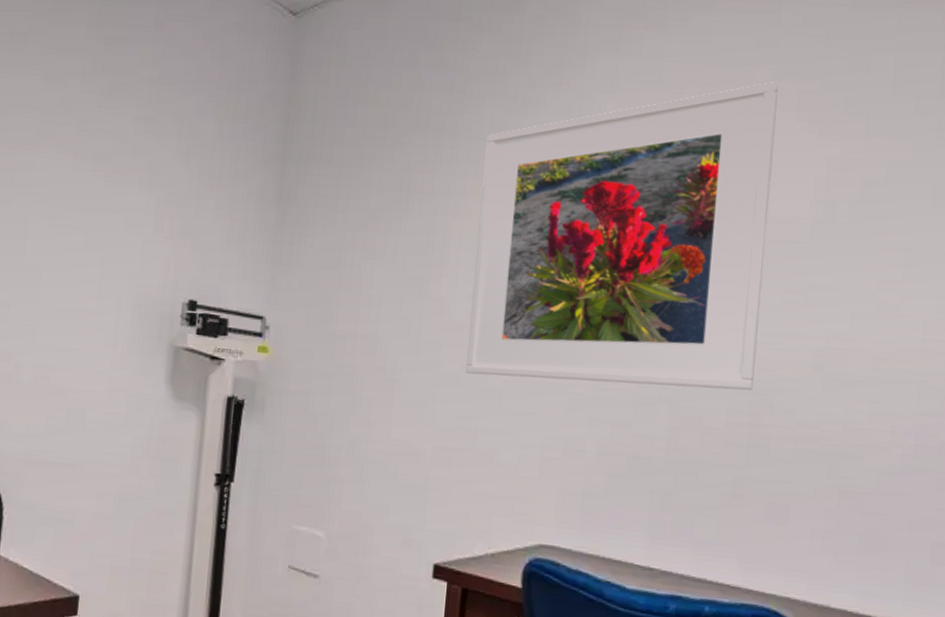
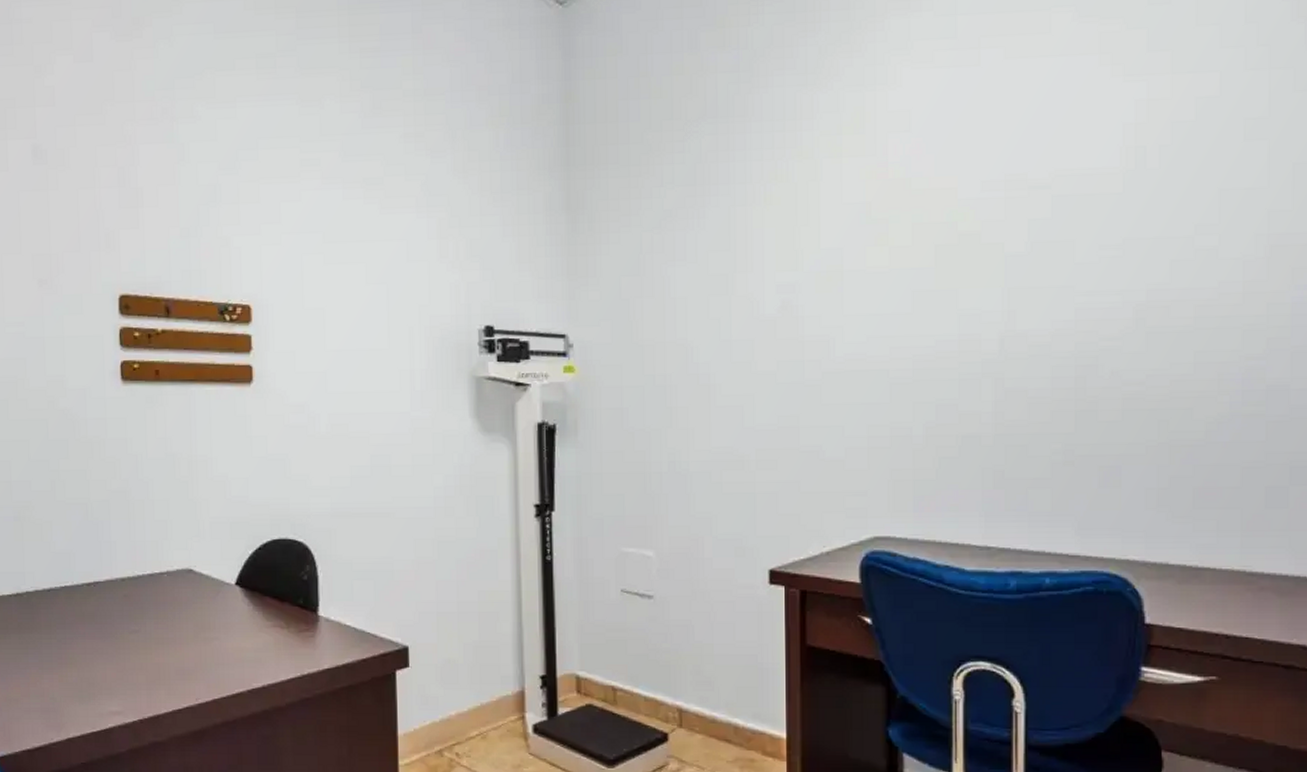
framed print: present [466,82,778,391] -> none [780,25,1078,370]

